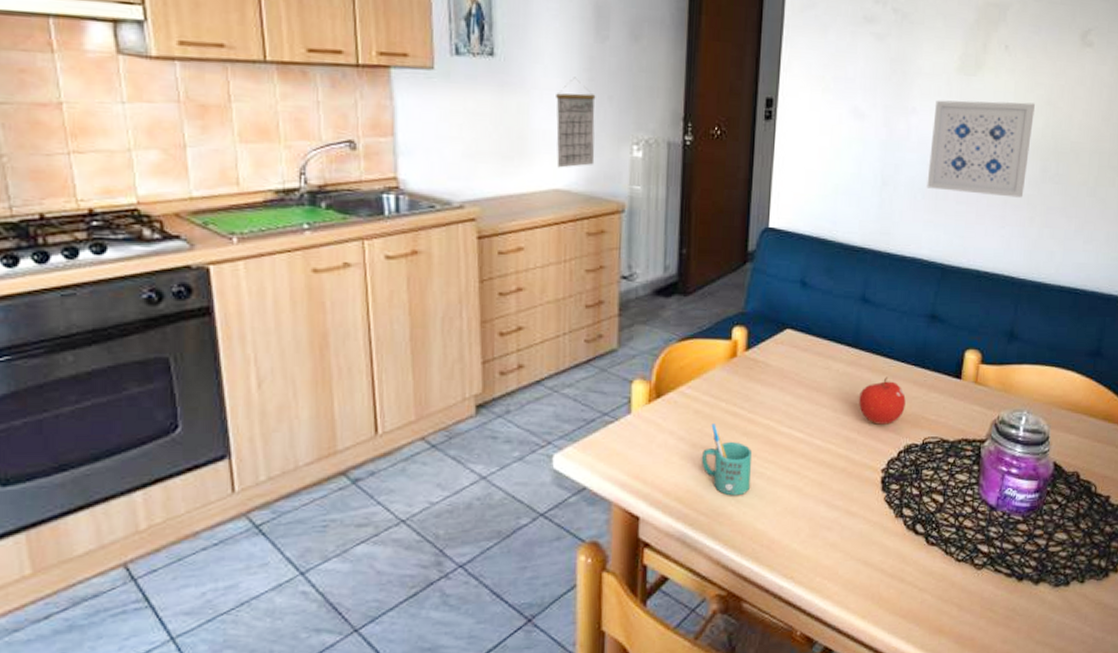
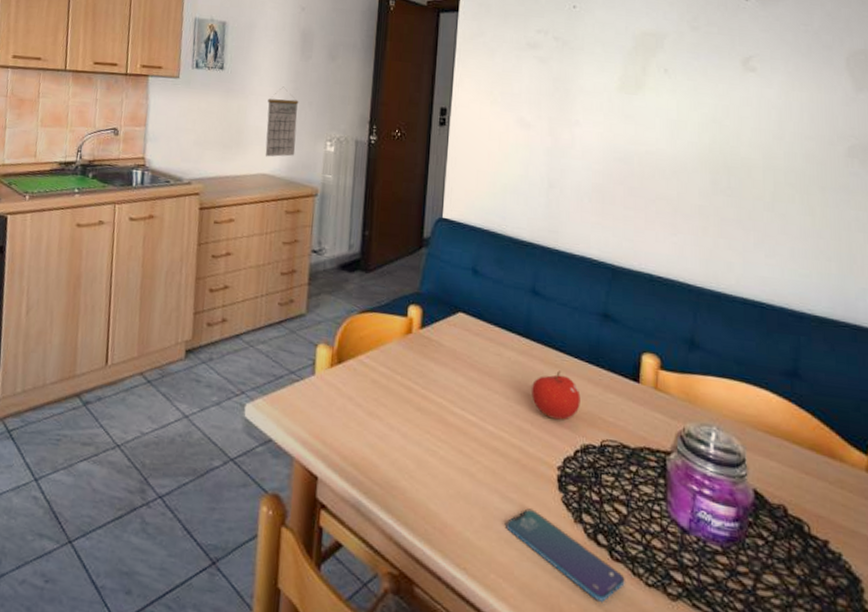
mug: present [701,423,753,496] -> none [376,395,426,471]
smartphone: none [831,512,939,583] -> present [506,508,625,602]
wall art: present [926,100,1035,198] -> none [593,114,699,208]

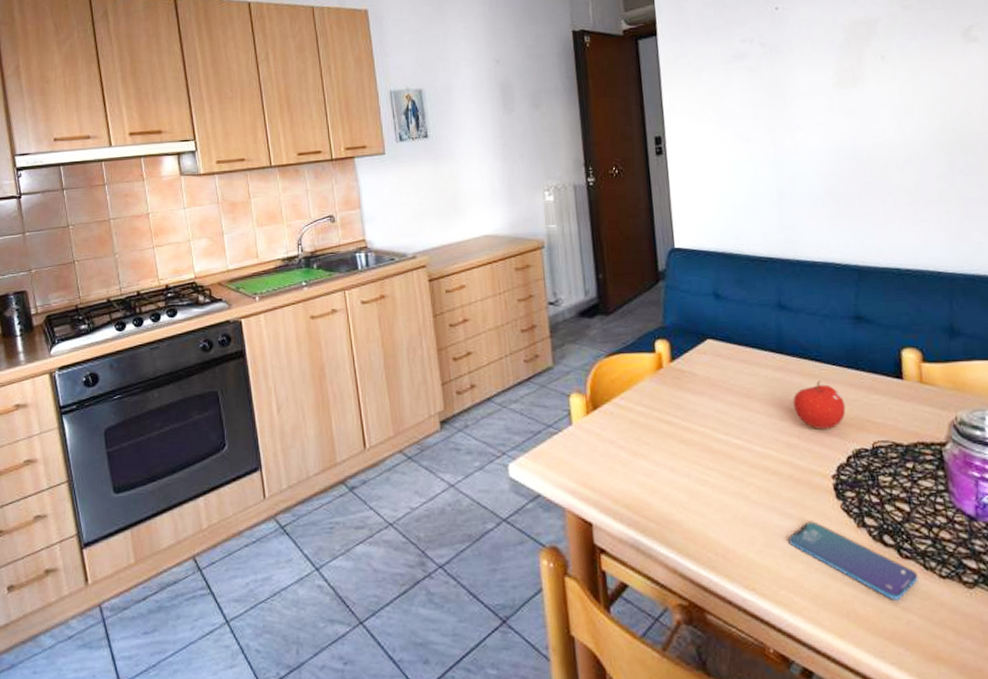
calendar: present [265,86,299,157] -> none [478,144,515,218]

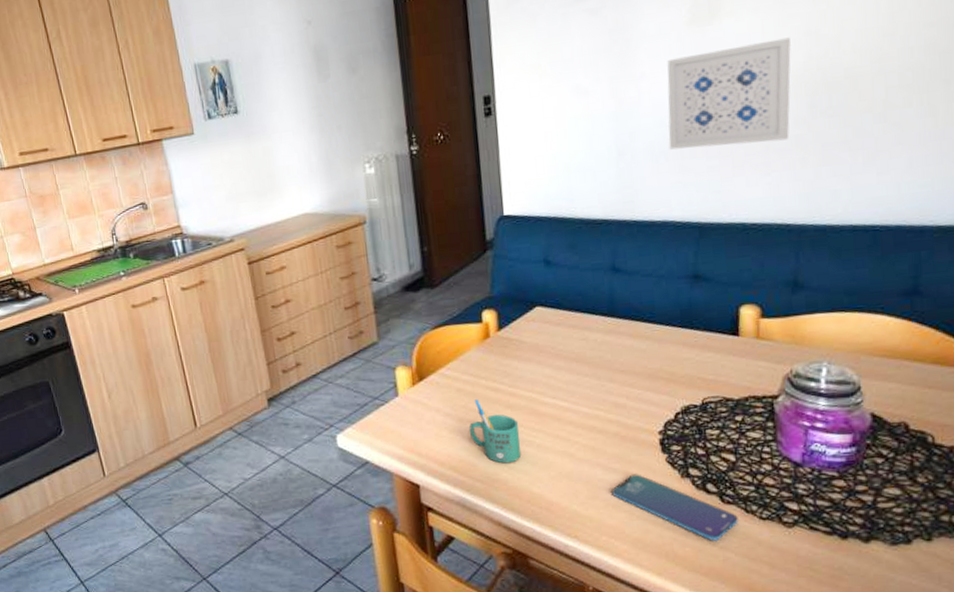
mug: none [642,432,695,503] -> present [469,399,521,464]
fruit: present [793,380,846,429] -> none [623,341,677,389]
wall art: none [819,103,933,196] -> present [667,37,791,150]

